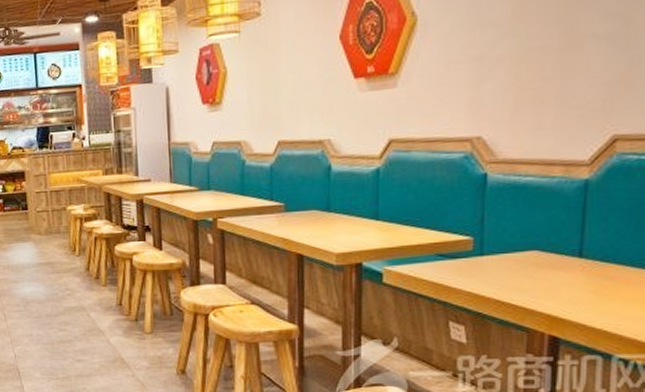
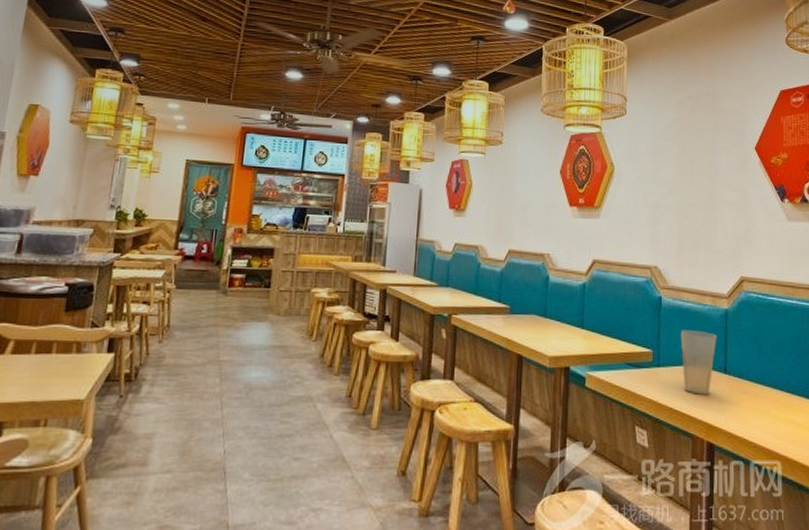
cup: none [514,209,570,284] -> present [680,330,717,395]

